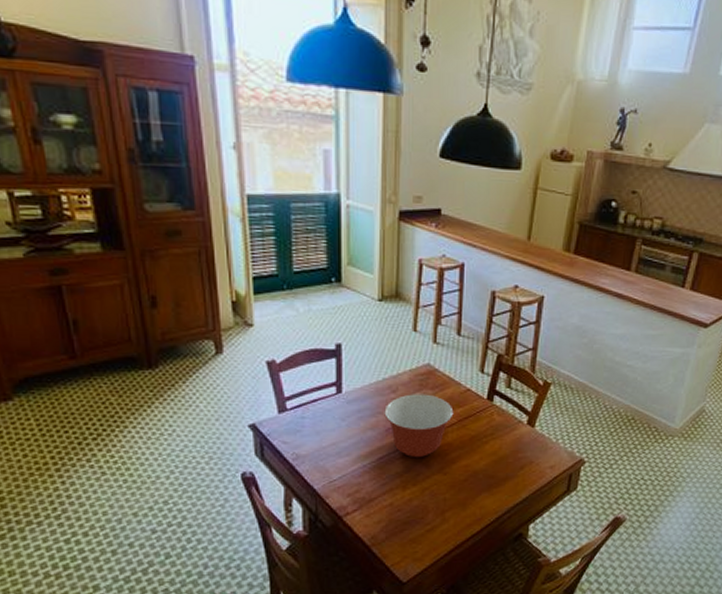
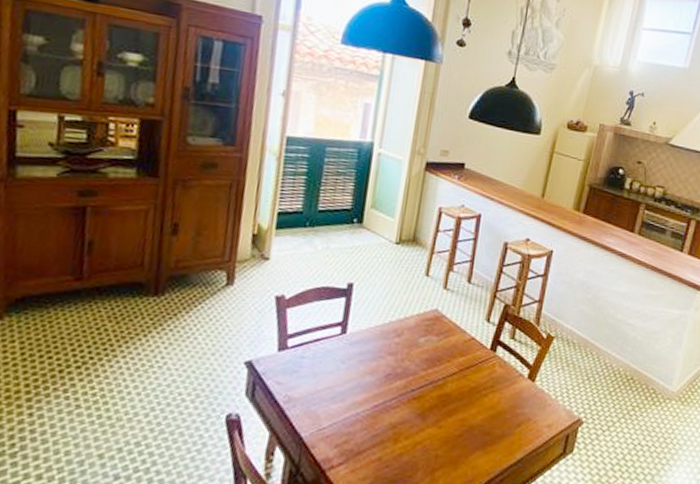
mixing bowl: present [384,394,454,458] -> none [385,339,456,409]

